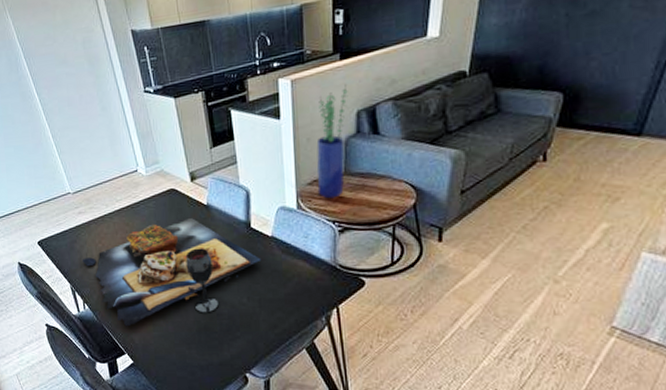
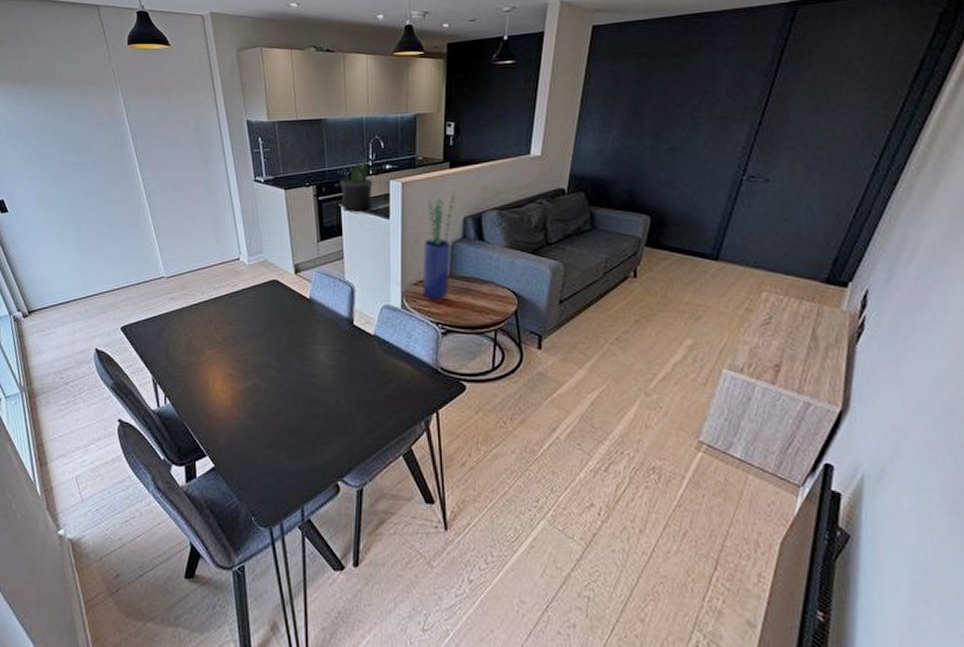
food platter: present [82,217,262,327] -> none [168,310,362,426]
wine glass: present [185,248,219,313] -> none [282,343,314,414]
planter: none [226,56,262,115] -> present [340,157,373,212]

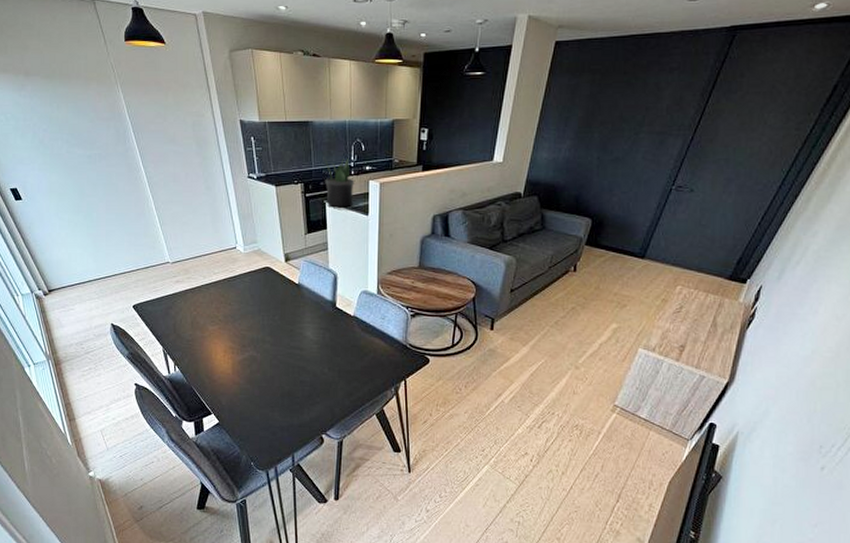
vase: present [422,191,456,300] -> none [396,192,427,287]

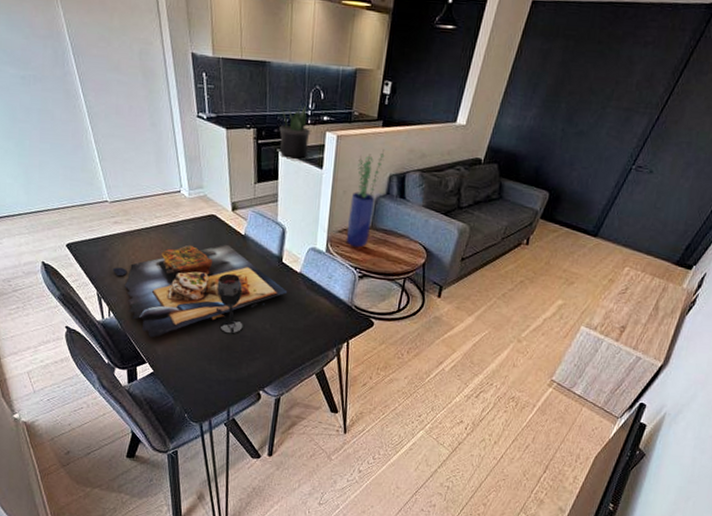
food platter: none [176,294,343,389] -> present [112,244,288,338]
wine glass: none [275,322,302,380] -> present [216,273,243,334]
vase: none [396,192,427,287] -> present [346,149,385,248]

